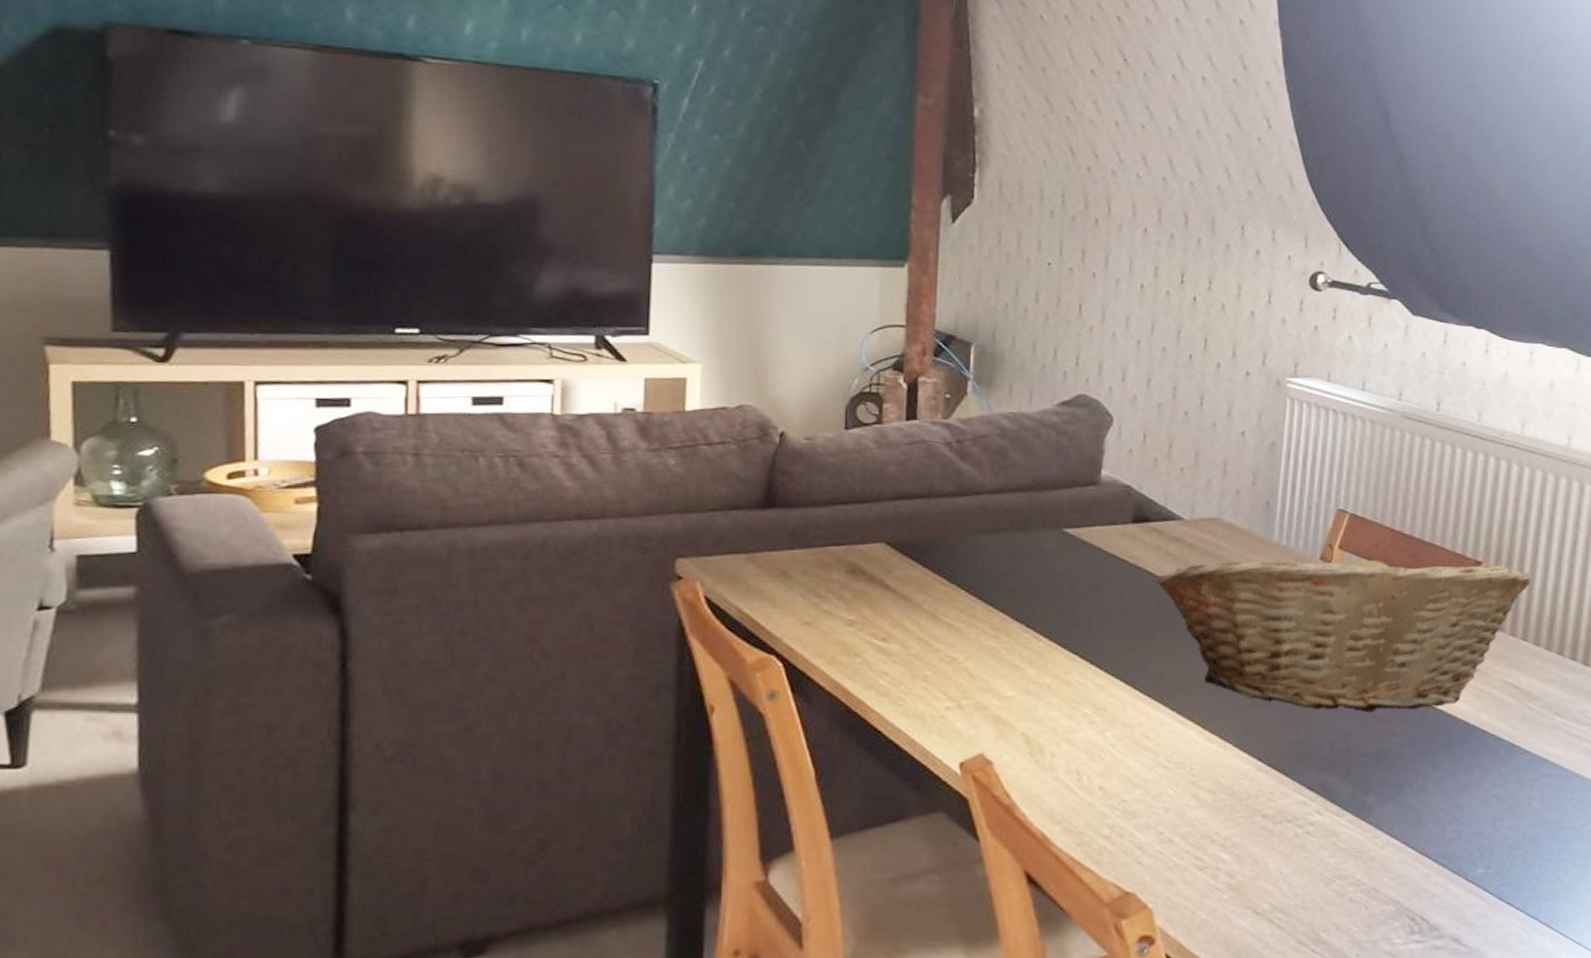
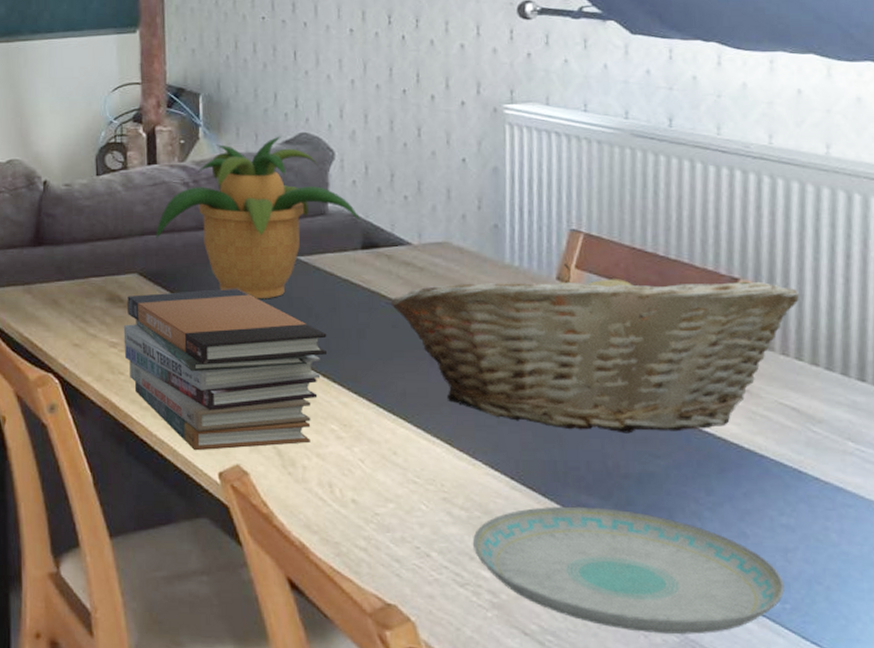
book stack: none [862,561,1088,740] -> present [123,288,328,451]
potted plant: none [909,396,1135,573] -> present [156,136,361,298]
plate: none [1215,785,1490,904] -> present [472,506,785,634]

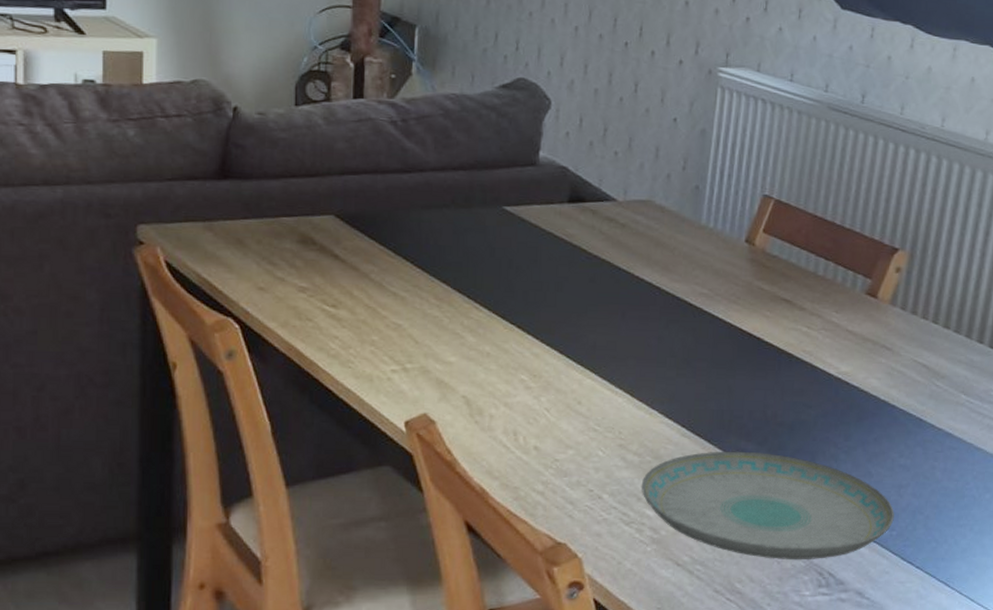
book stack: present [123,288,328,451] -> none [313,235,526,400]
potted plant: present [156,136,361,298] -> none [357,79,571,248]
fruit basket: present [390,263,800,434] -> none [590,226,945,386]

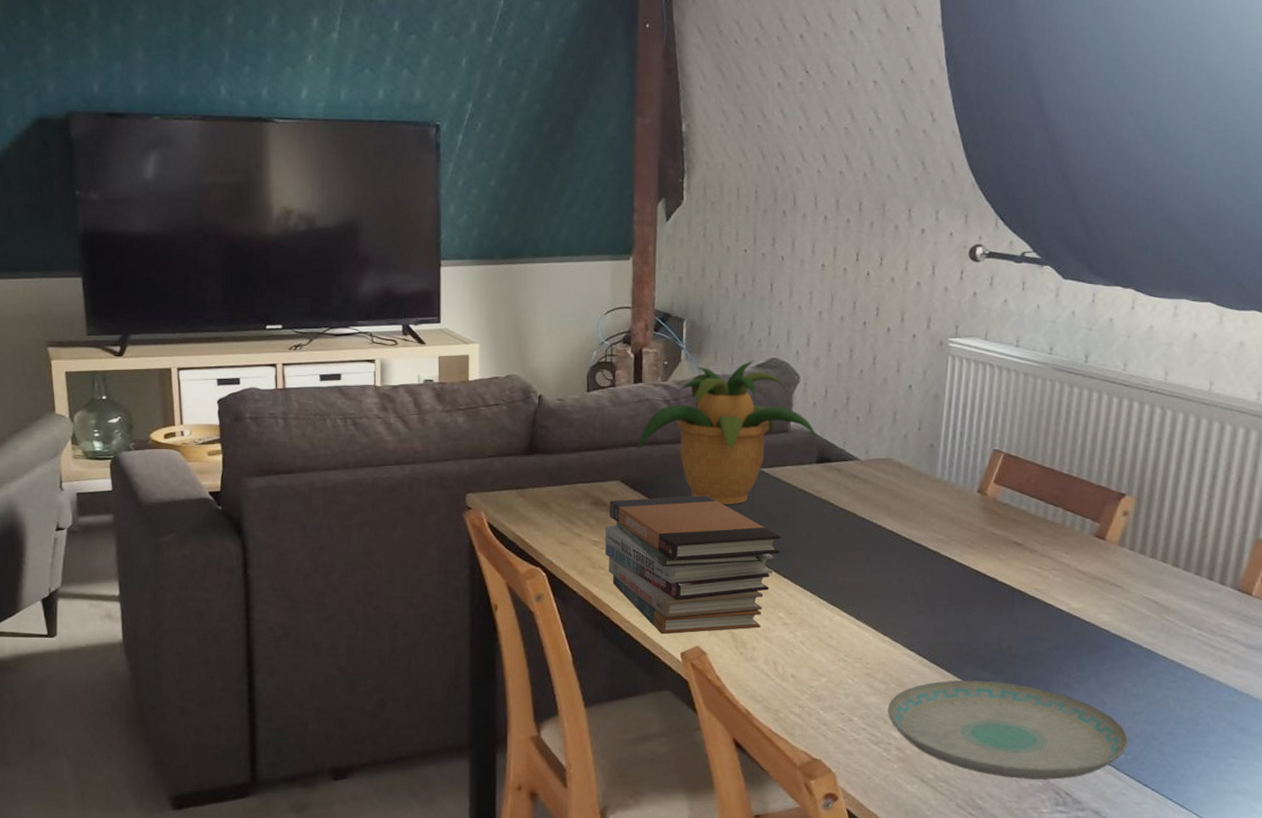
book stack: none [313,235,526,400] -> present [604,495,781,635]
potted plant: none [357,79,571,248] -> present [638,360,818,504]

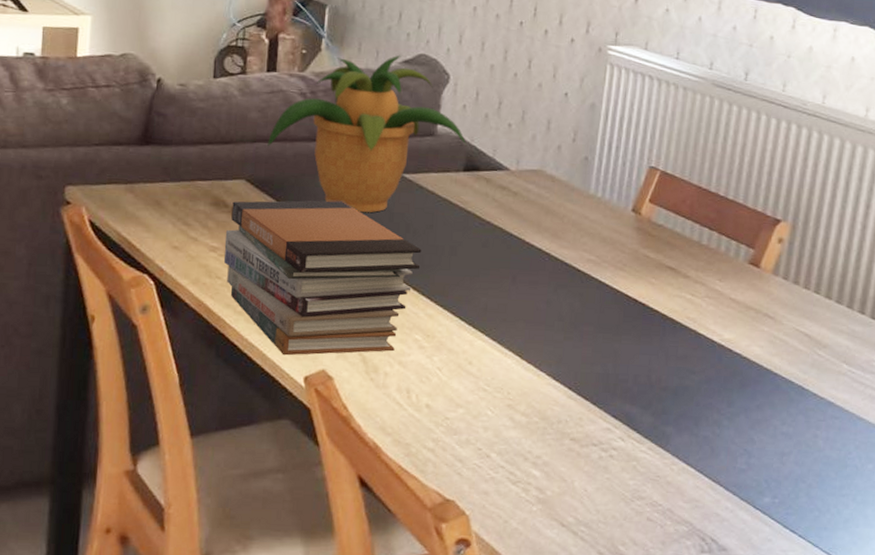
plate: present [887,680,1129,780] -> none [528,414,777,525]

